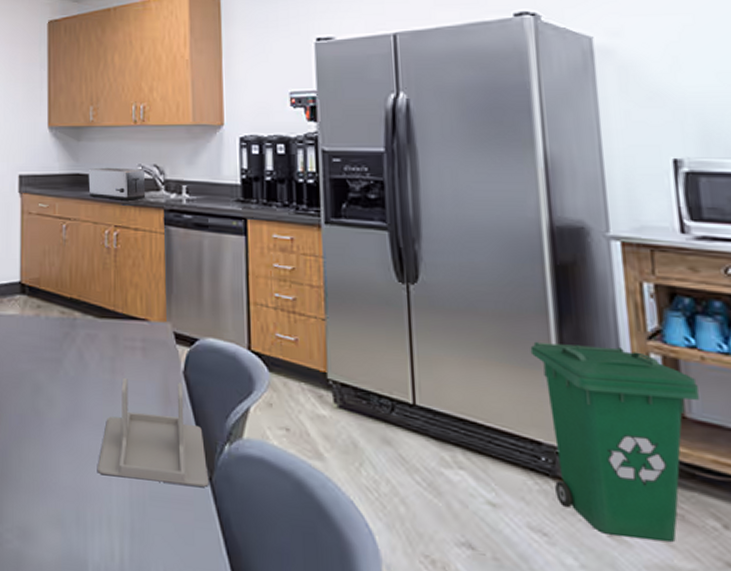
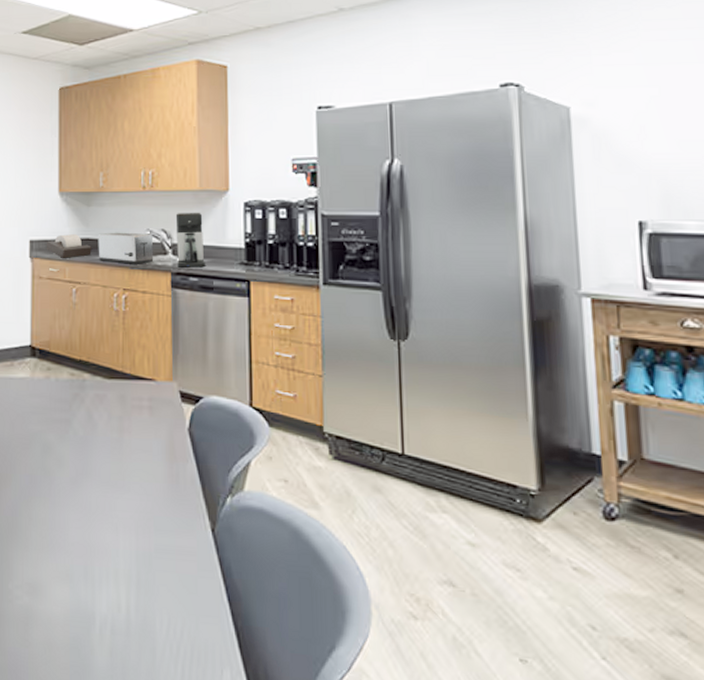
paper towel holder: none [35,169,82,194] -> present [46,234,92,258]
napkin holder: present [97,377,209,487] -> none [104,435,212,538]
coffee maker: none [168,147,199,206] -> present [175,212,205,269]
recycling bin: present [530,341,699,542] -> none [508,392,656,572]

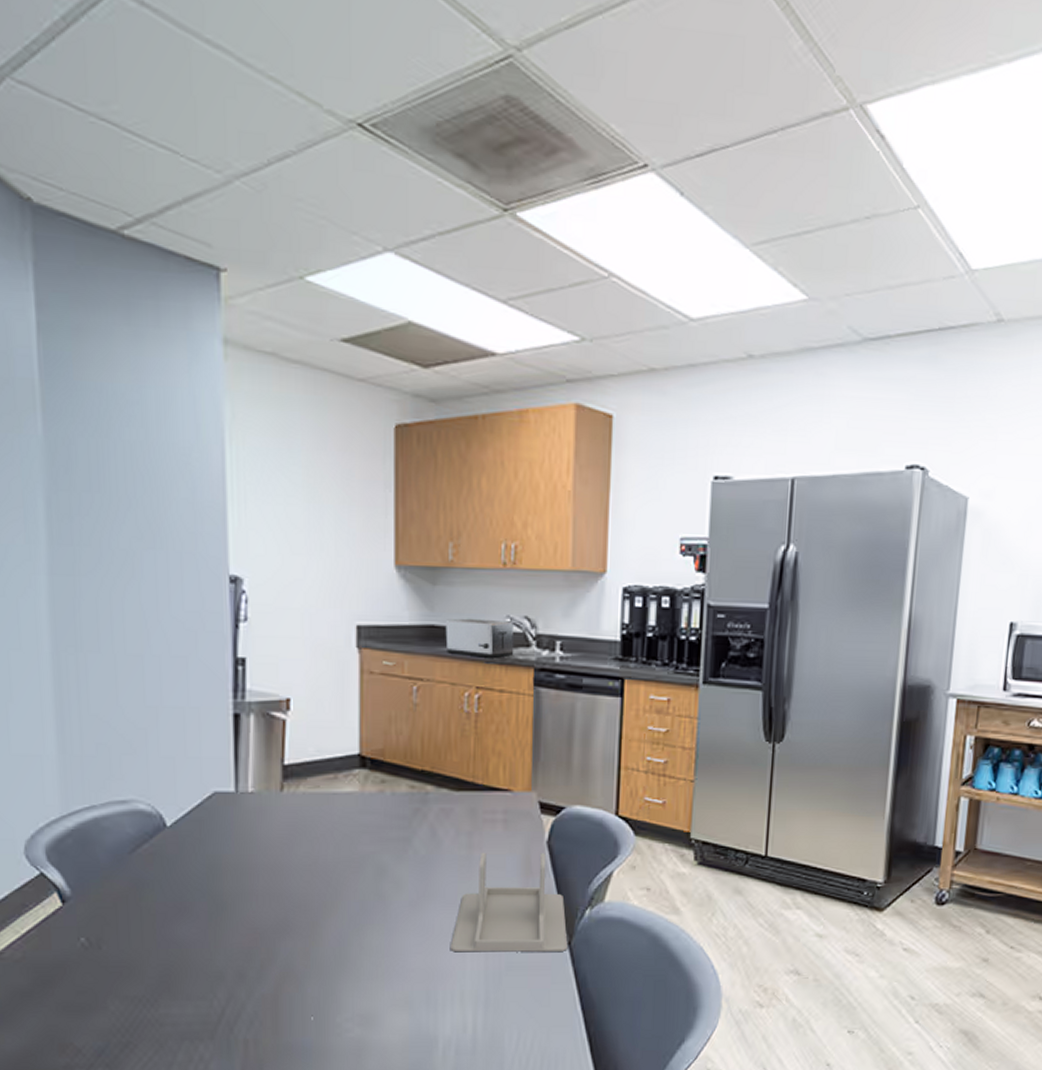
paper towel holder: present [46,234,92,258] -> none [378,619,437,649]
napkin holder: none [104,435,212,538] -> present [450,852,568,953]
coffee maker: present [175,212,205,269] -> none [542,596,574,664]

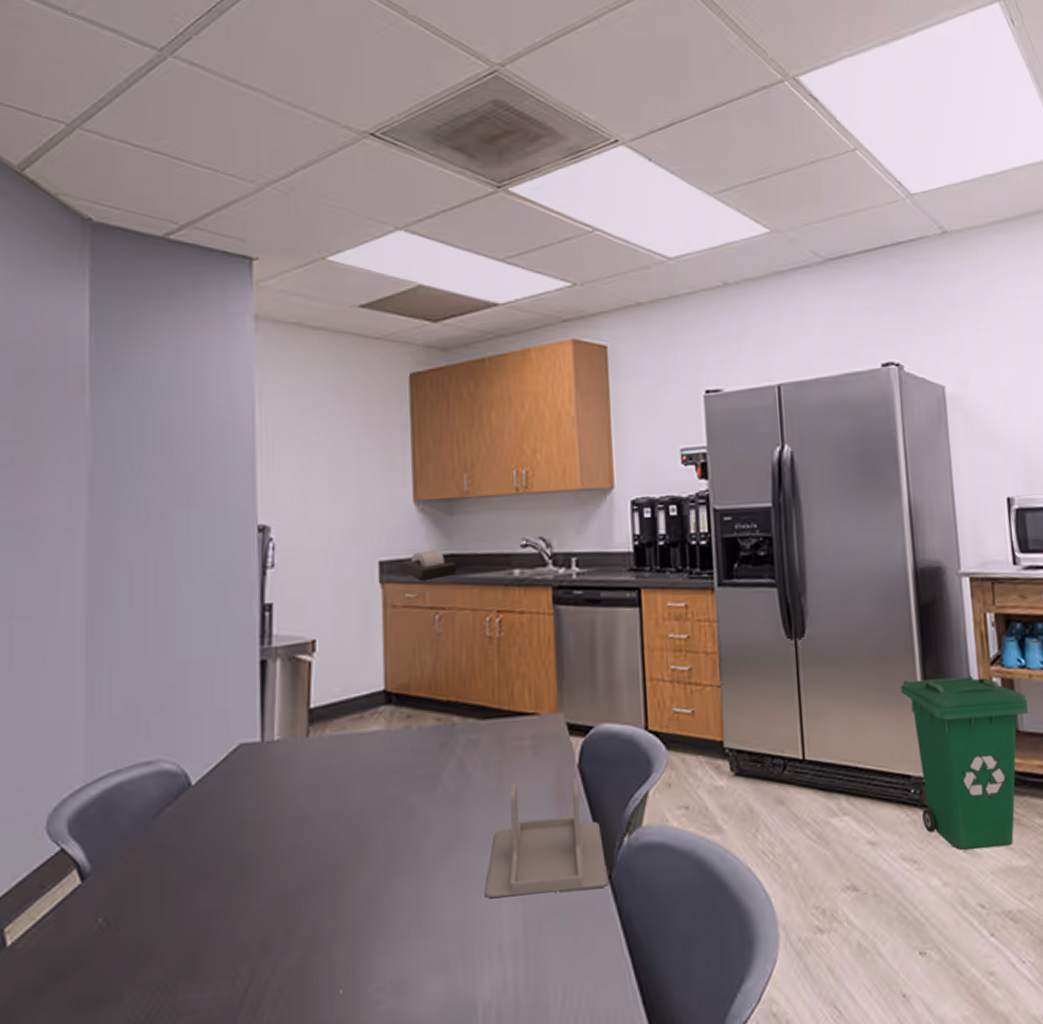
paper towel holder: none [378,619,437,649] -> present [400,550,457,580]
toaster: present [445,618,515,658] -> none [464,543,532,581]
recycling bin: none [869,791,990,948] -> present [900,676,1028,850]

